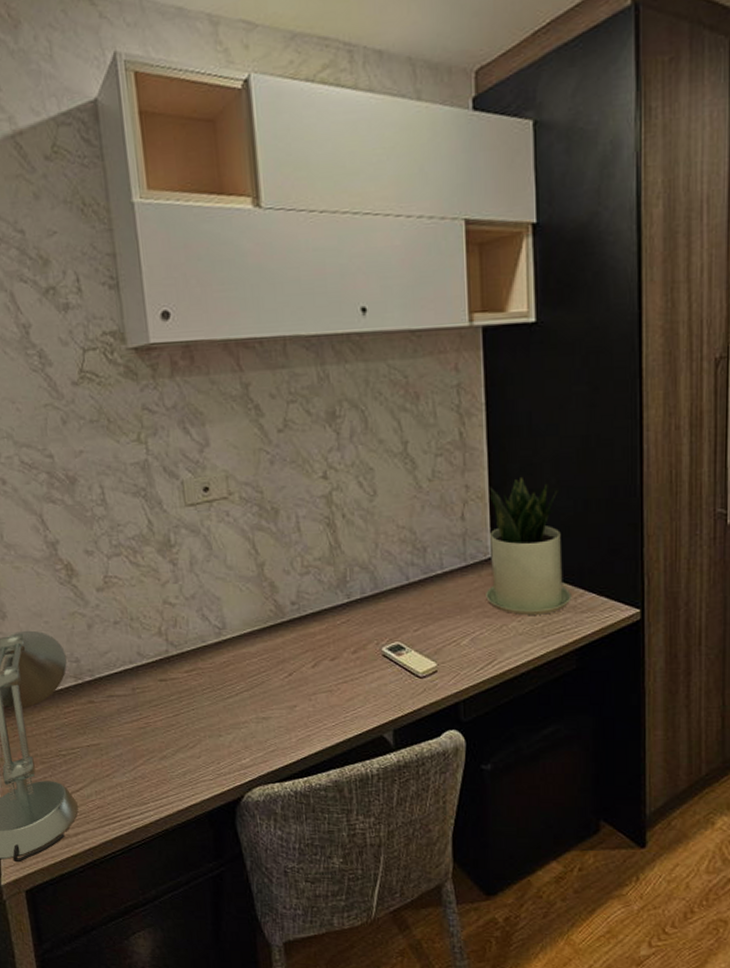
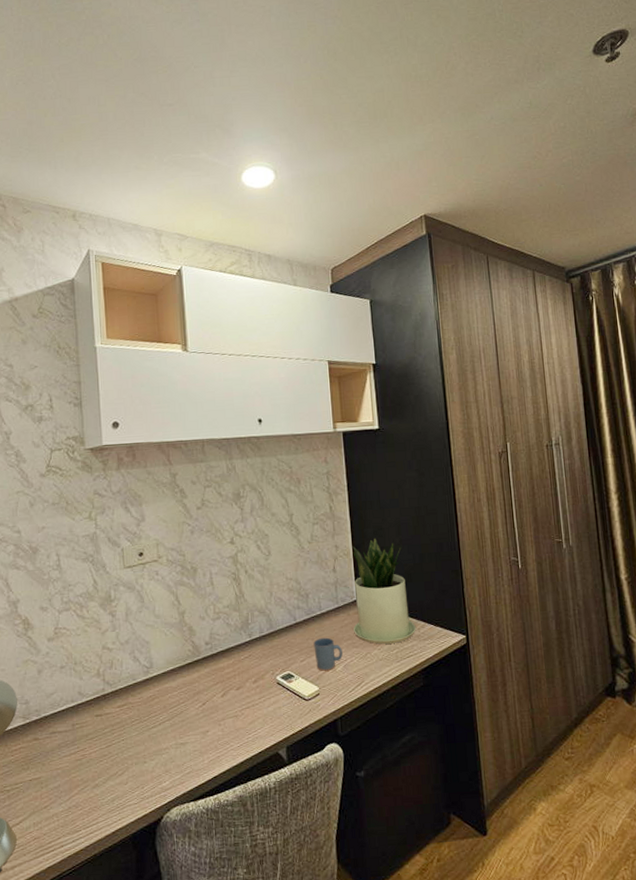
mug: none [431,603,470,644] -> present [313,637,343,671]

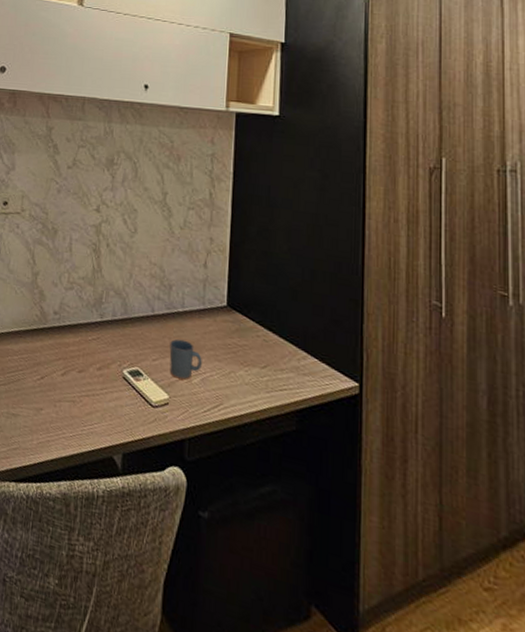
planter: present [352,539,416,644] -> none [218,239,295,370]

